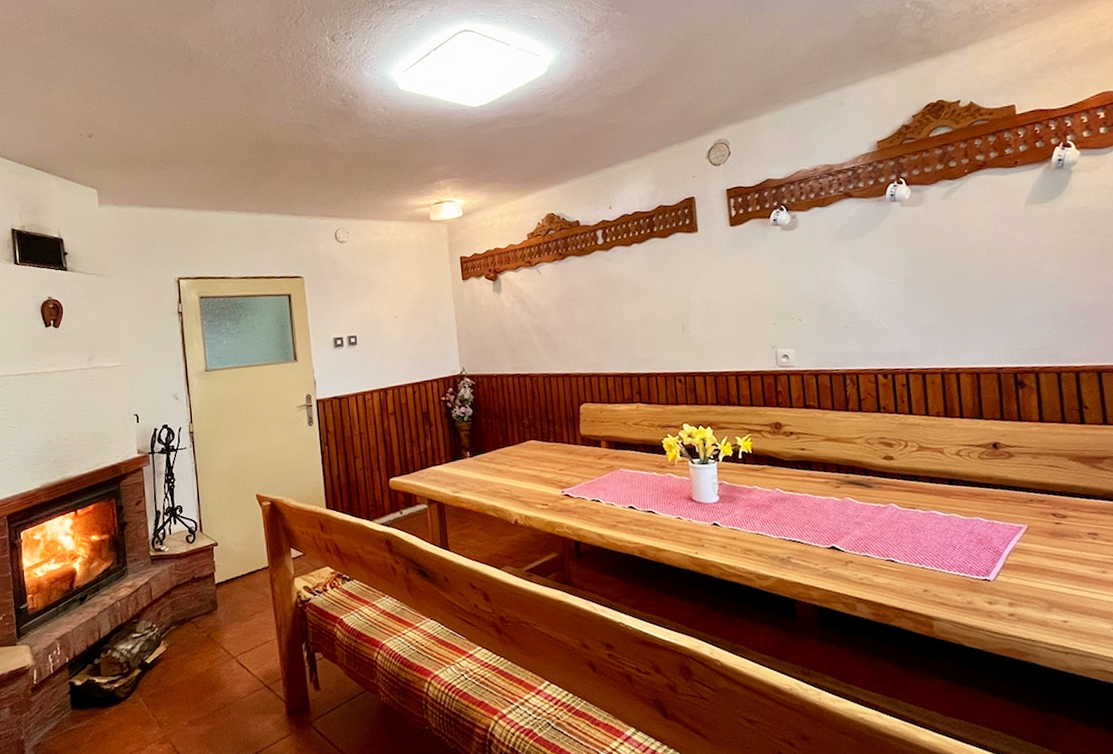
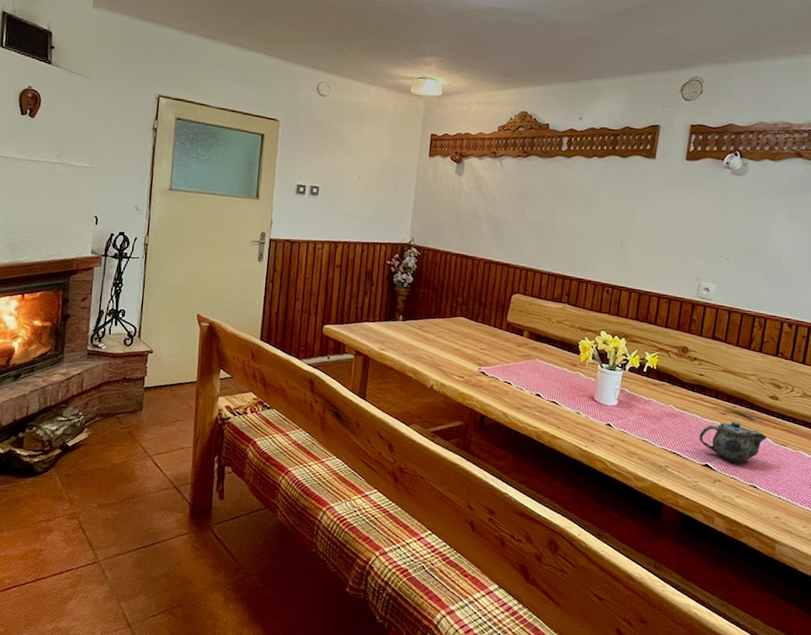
teapot: none [816,491,892,539] -> present [699,420,767,464]

